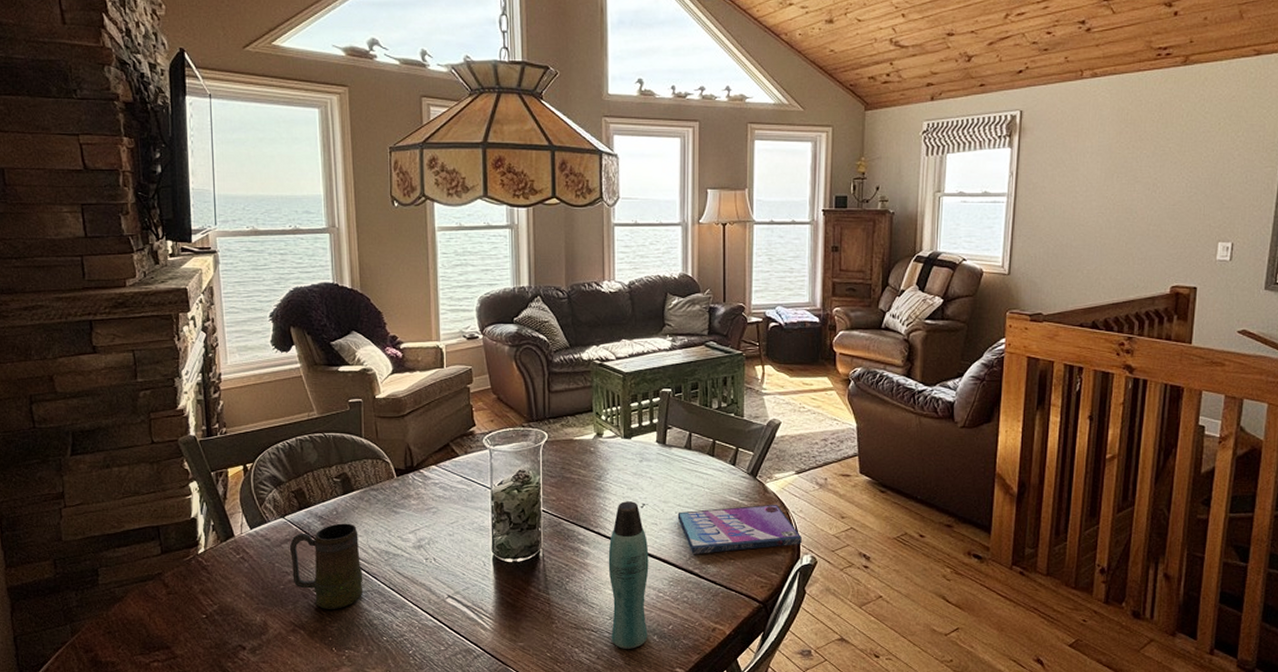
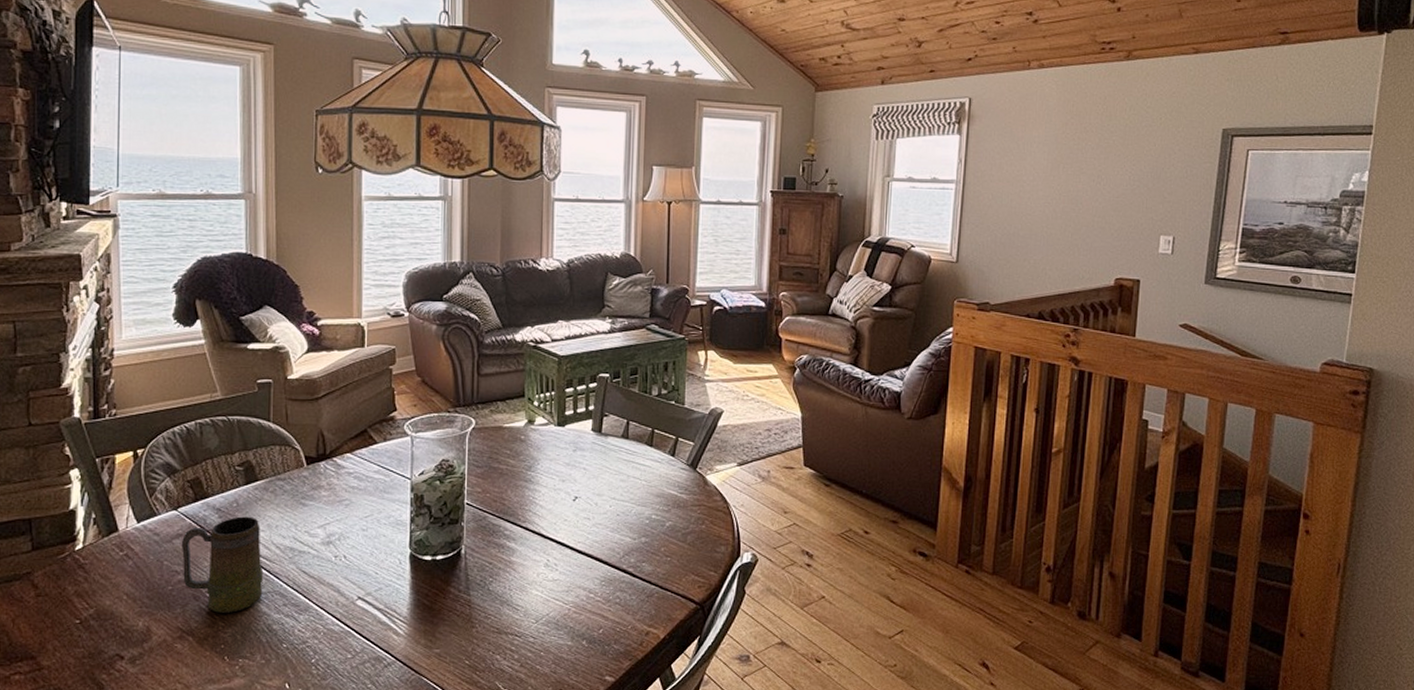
bottle: present [608,501,649,649] -> none [536,494,580,655]
video game case: present [677,504,802,554] -> none [612,497,742,551]

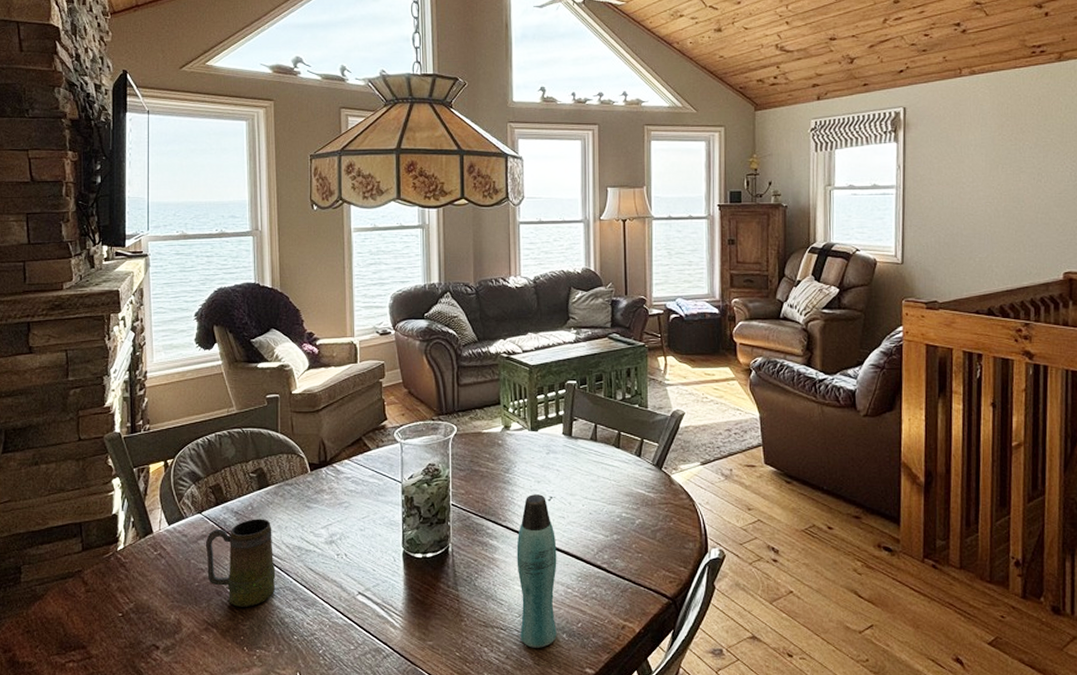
bottle: none [536,494,580,655] -> present [516,494,557,648]

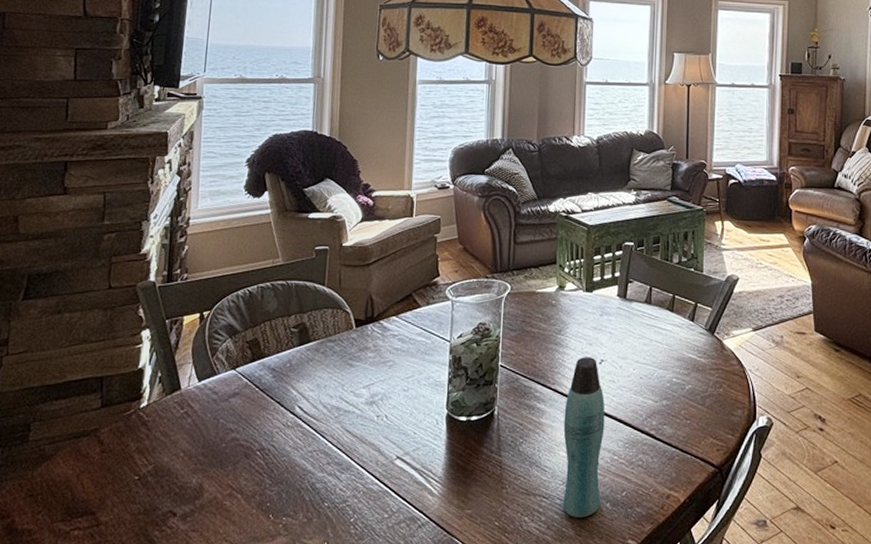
mug: present [205,519,276,607] -> none [236,376,311,471]

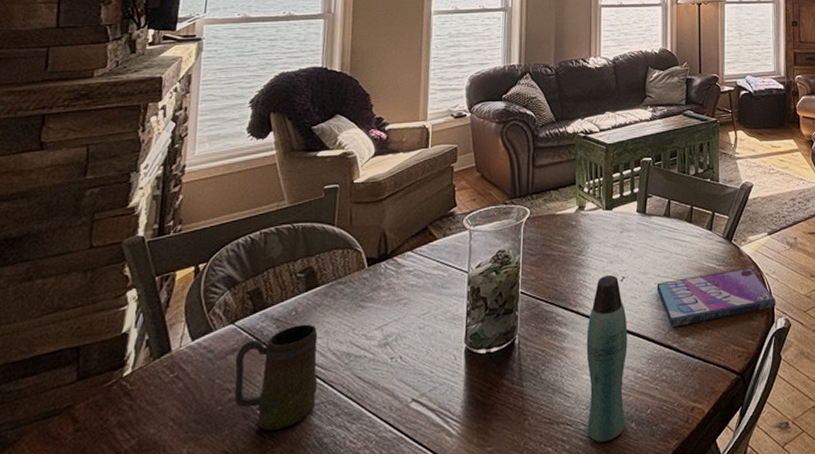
mug: none [236,376,311,471] -> present [234,324,318,431]
video game case: none [635,362,758,414] -> present [656,267,776,327]

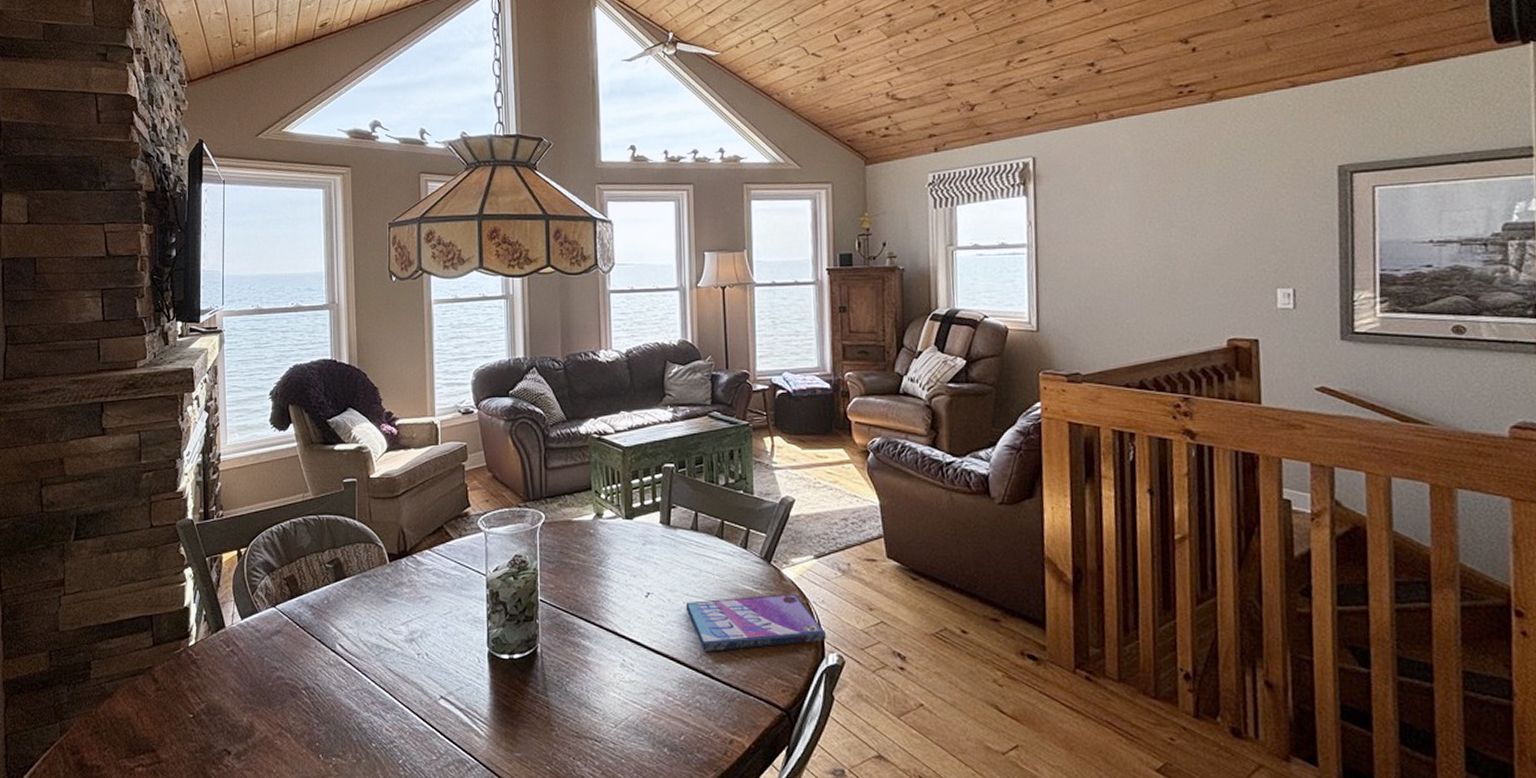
mug: present [234,324,318,431] -> none [279,613,353,710]
bottle: present [586,275,628,442] -> none [611,590,657,763]

